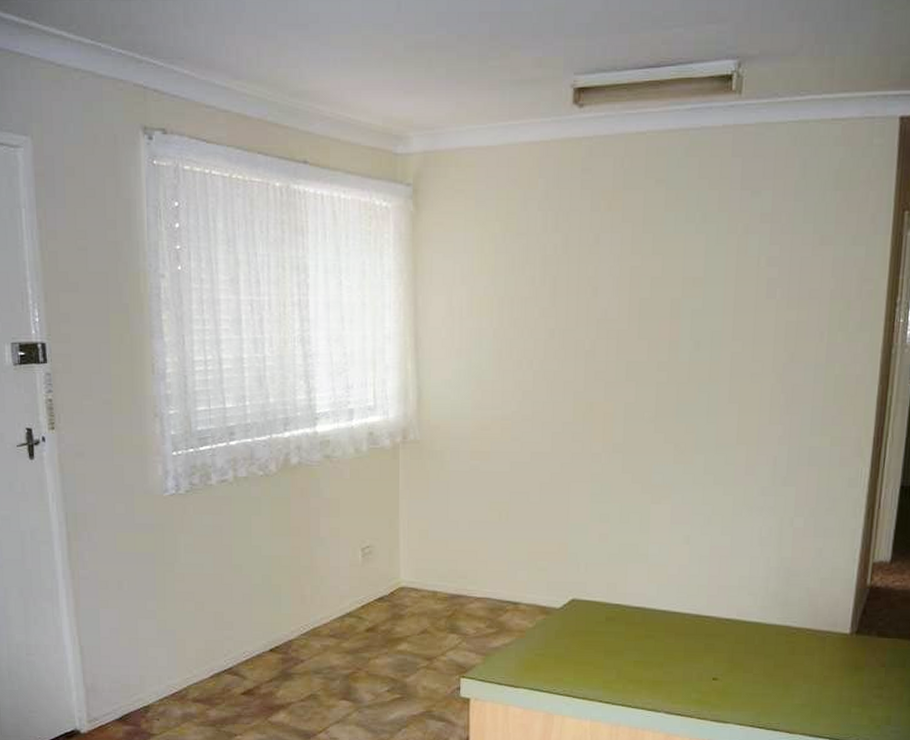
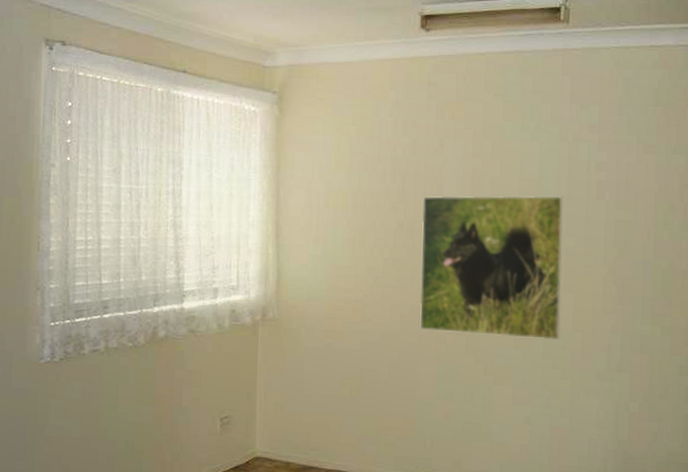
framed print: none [572,296,731,455] -> present [419,195,564,340]

